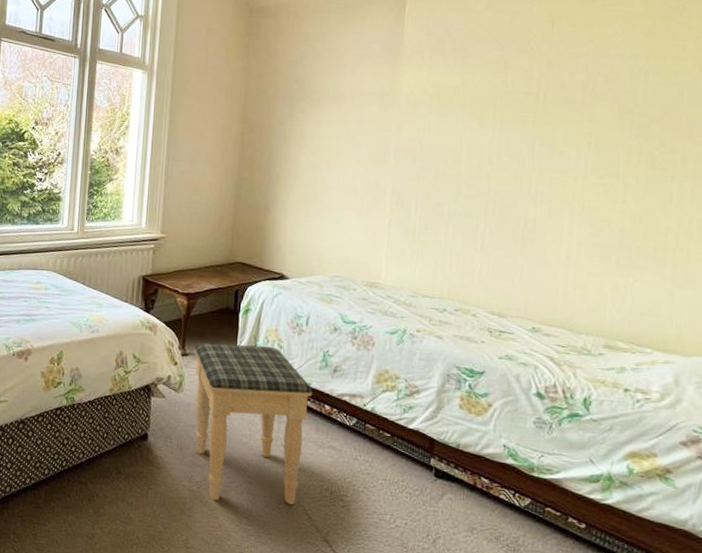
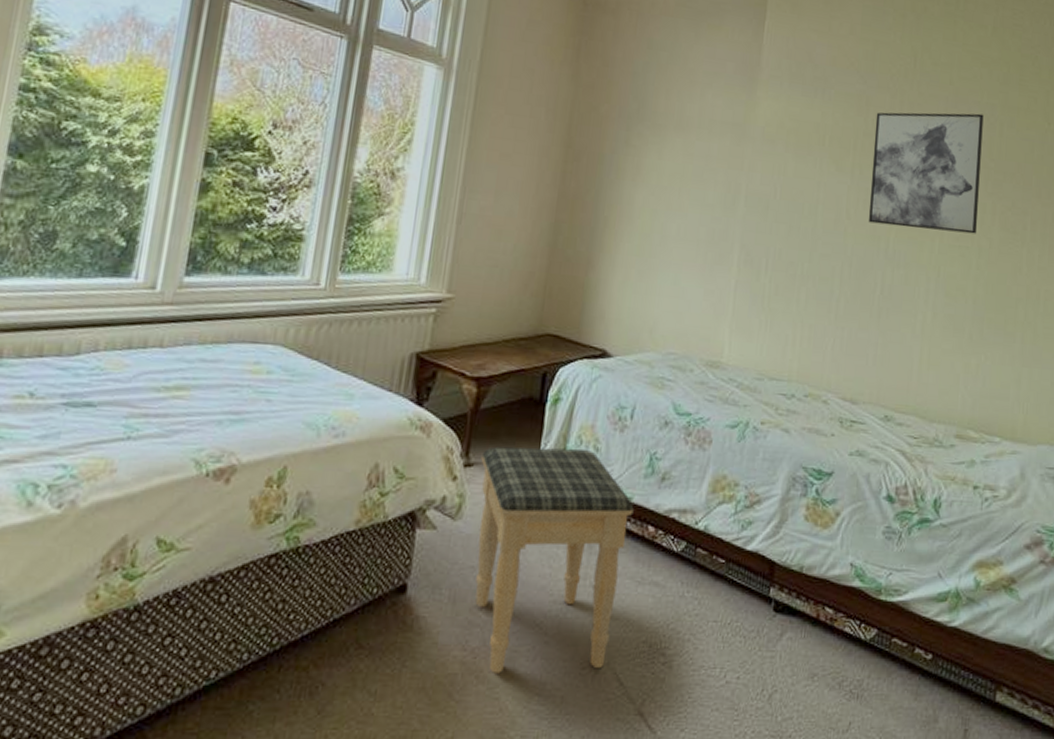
wall art: none [510,65,627,173] -> present [868,112,984,234]

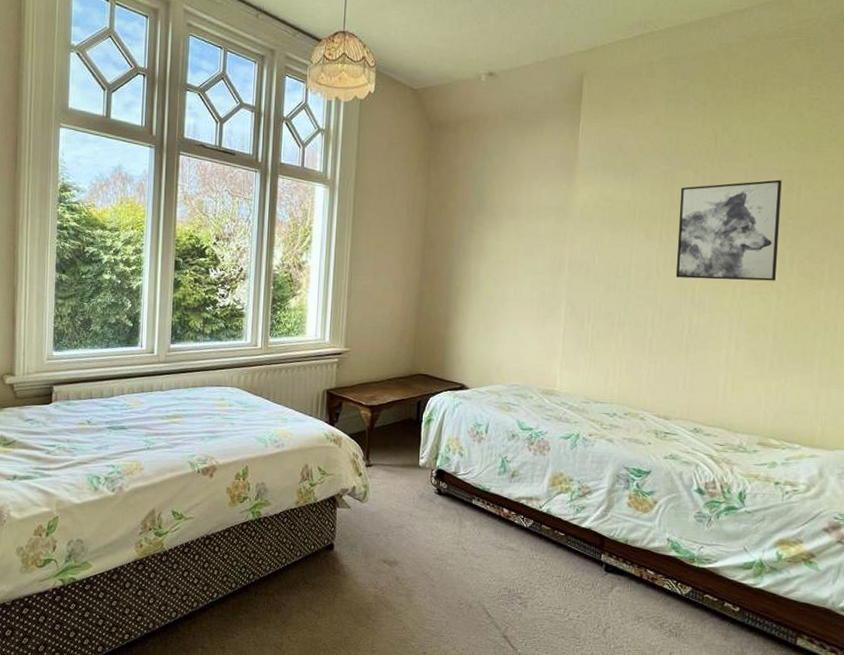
footstool: present [475,446,634,673] -> none [378,453,492,604]

